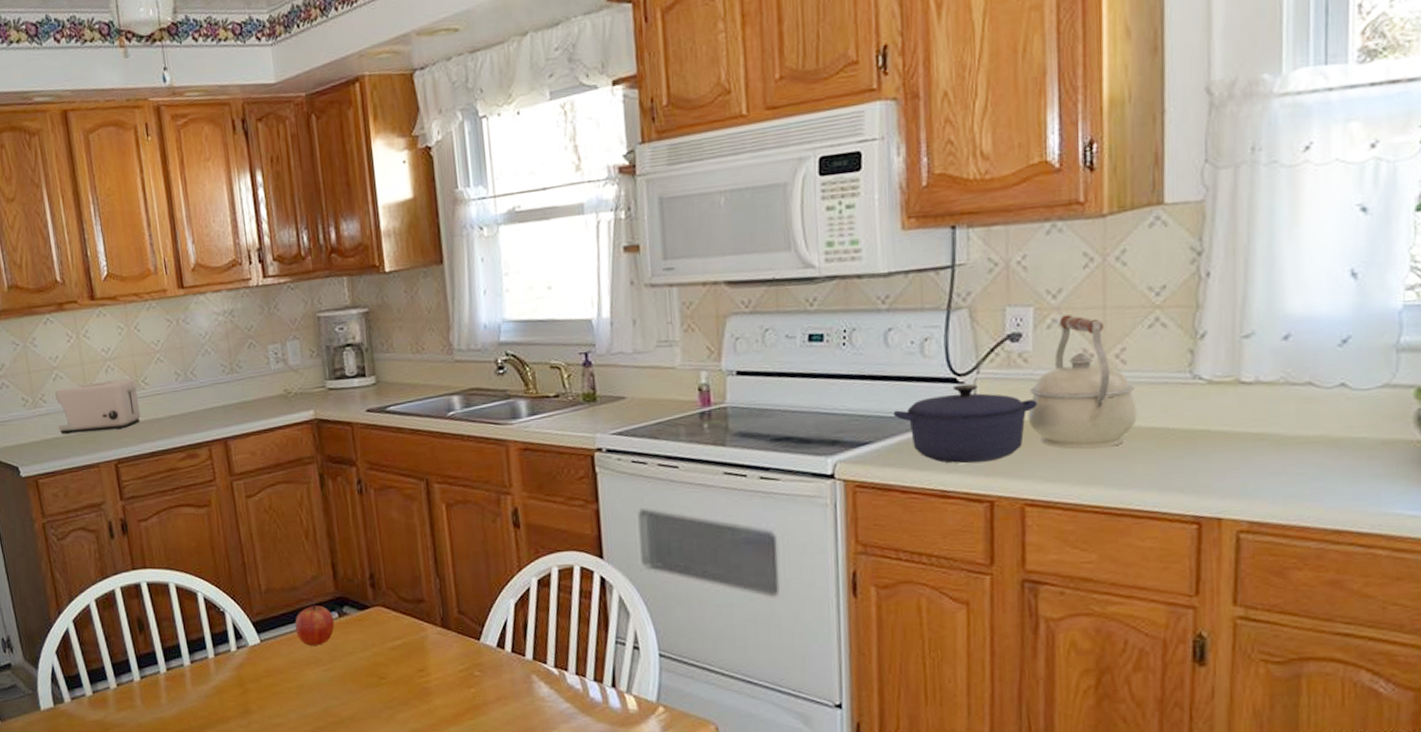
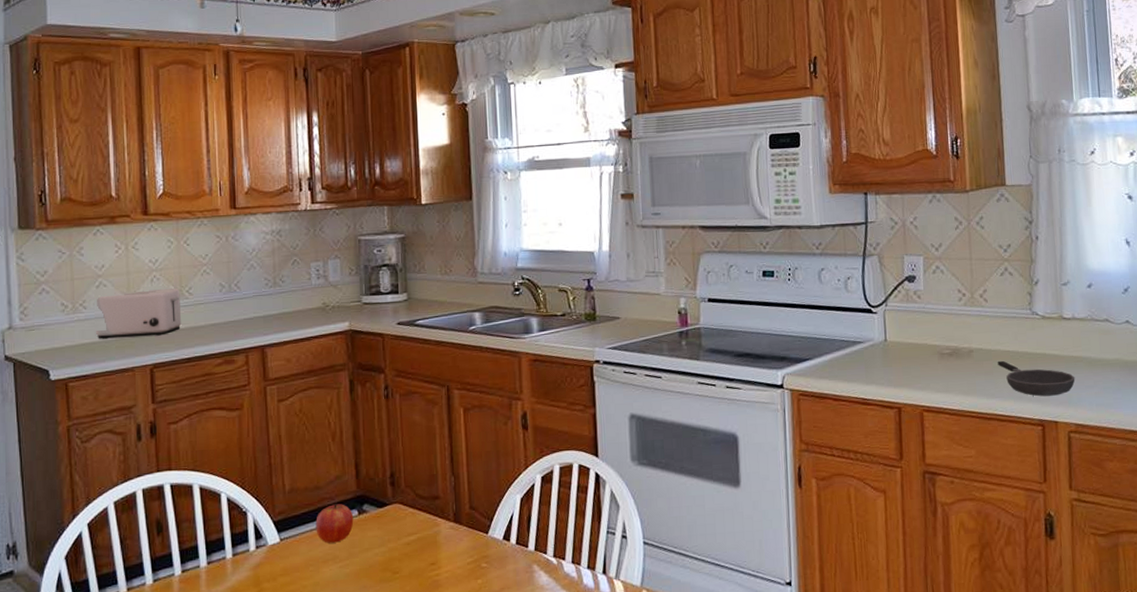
cooking pot: present [893,383,1038,464] -> none [826,314,929,378]
kettle: present [1028,314,1138,450] -> none [922,263,998,367]
frying pan: none [1136,440,1253,487] -> present [997,360,1075,397]

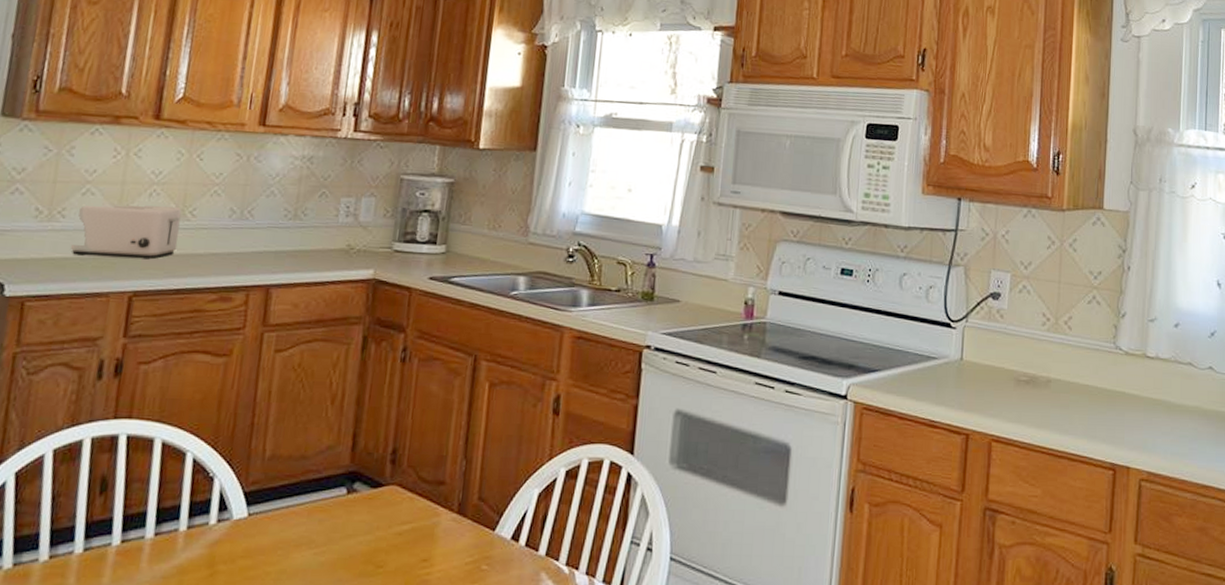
fruit: present [316,503,354,543] -> none [293,477,341,524]
frying pan: present [997,360,1075,397] -> none [1074,394,1152,439]

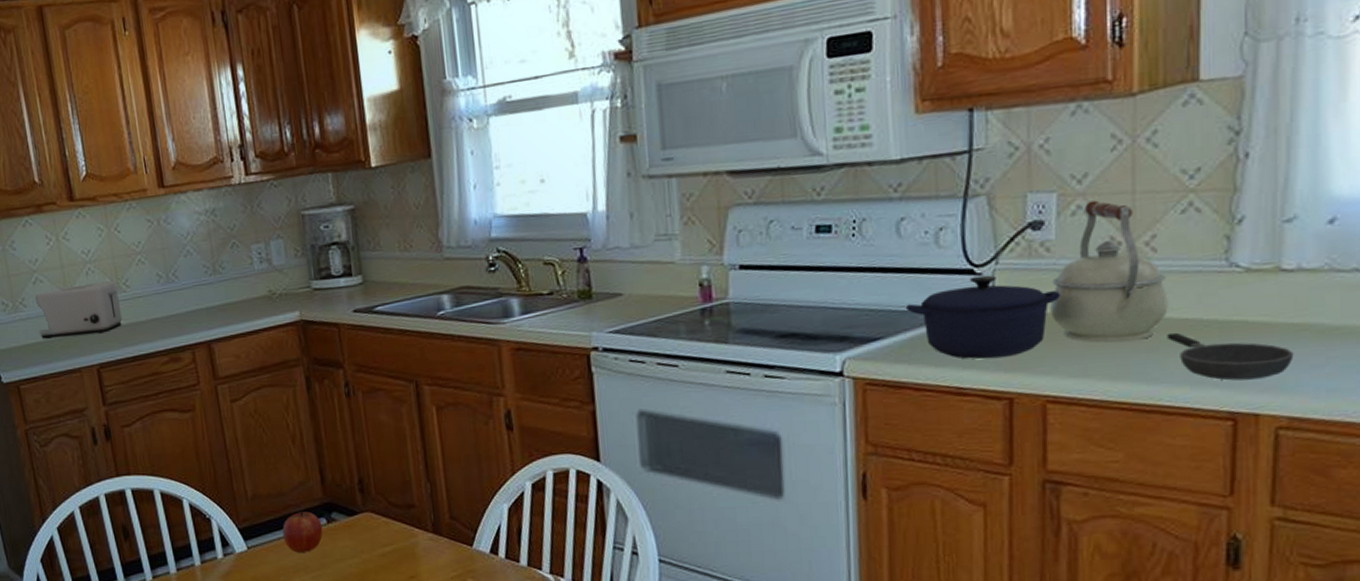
fruit: none [293,477,341,524] -> present [282,510,323,553]
cooking pot: none [899,329,1008,400] -> present [905,275,1061,360]
kettle: none [1000,283,1078,398] -> present [1050,200,1170,343]
frying pan: none [1074,394,1152,439] -> present [1167,332,1294,381]

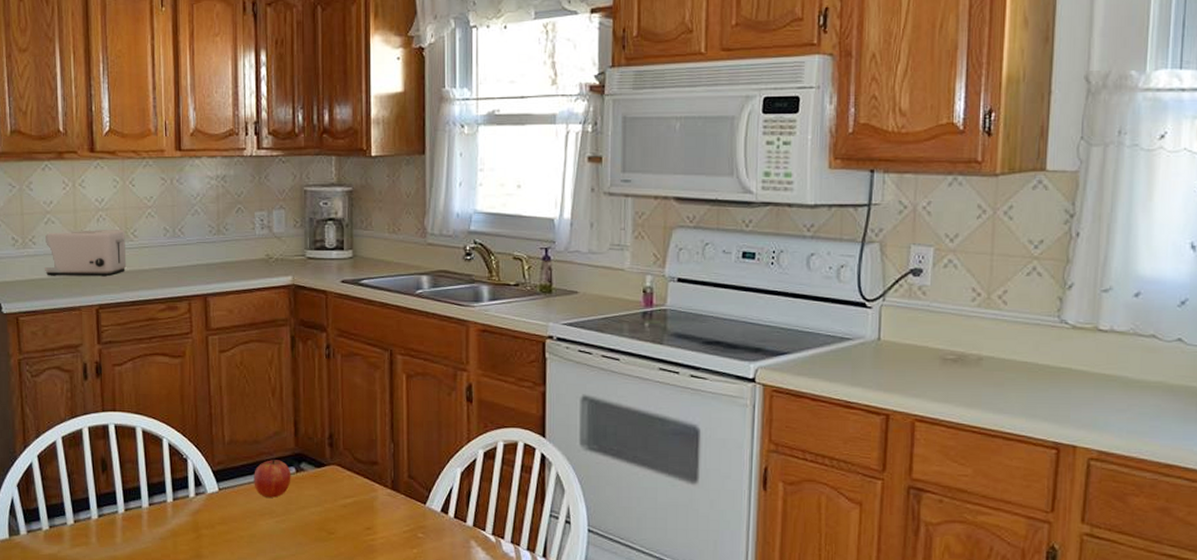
cooking pot: present [905,275,1061,360] -> none [809,309,932,380]
kettle: present [1050,200,1170,343] -> none [923,257,1014,377]
frying pan: present [1167,332,1294,381] -> none [1010,372,1105,417]

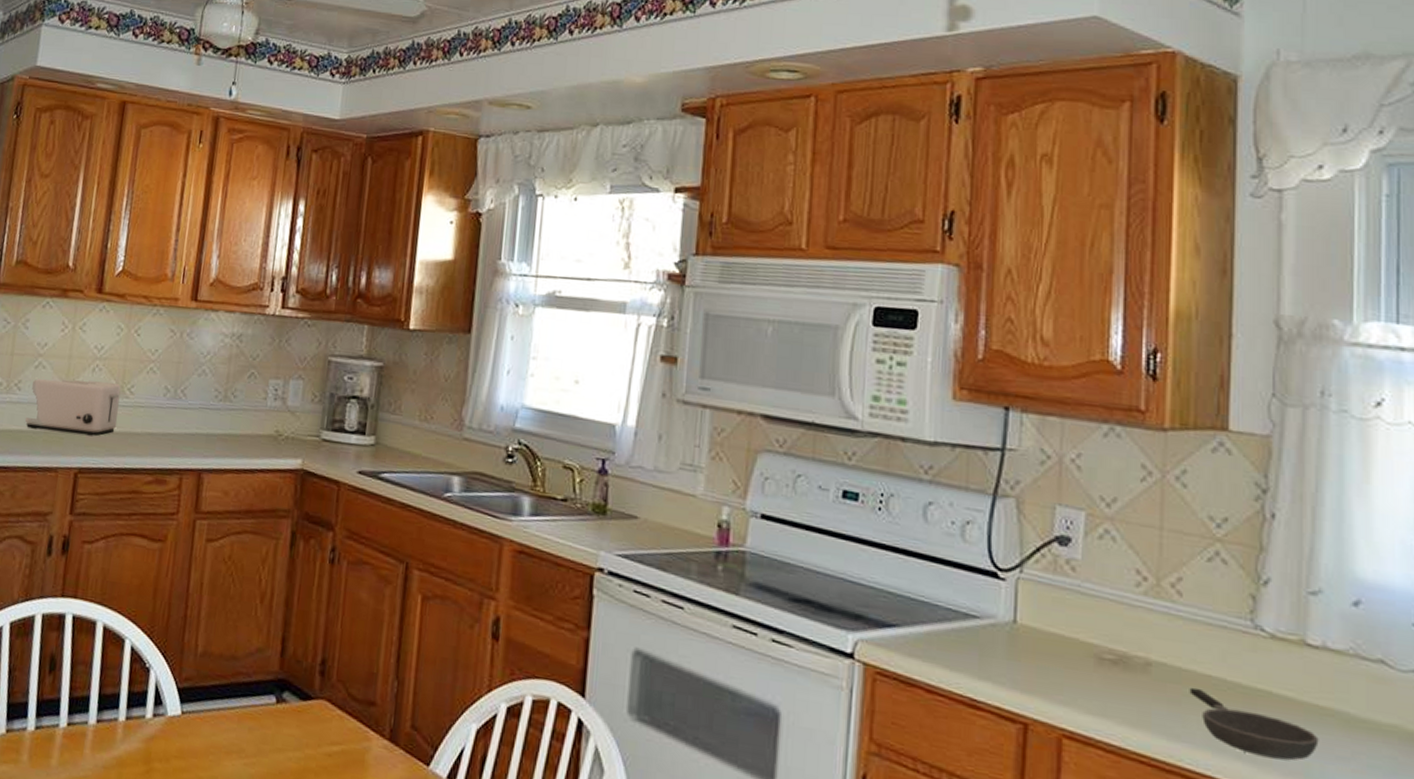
fruit: present [254,458,291,498] -> none [224,681,271,733]
frying pan: none [1010,372,1105,417] -> present [1189,687,1319,761]

